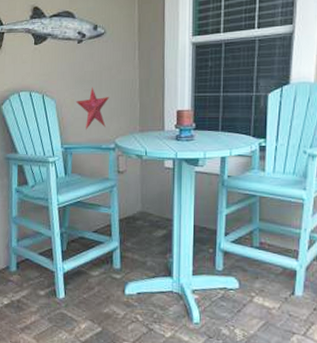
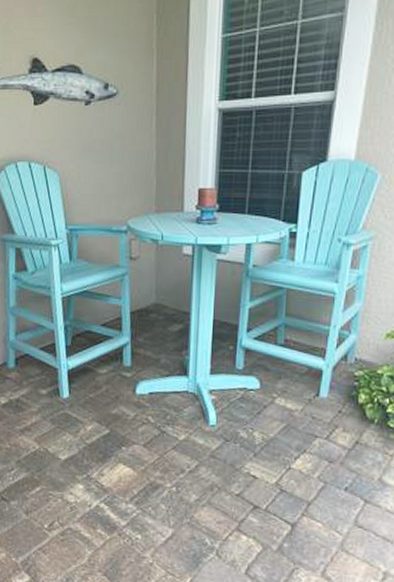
decorative star: present [75,87,110,130] -> none [82,158,122,209]

